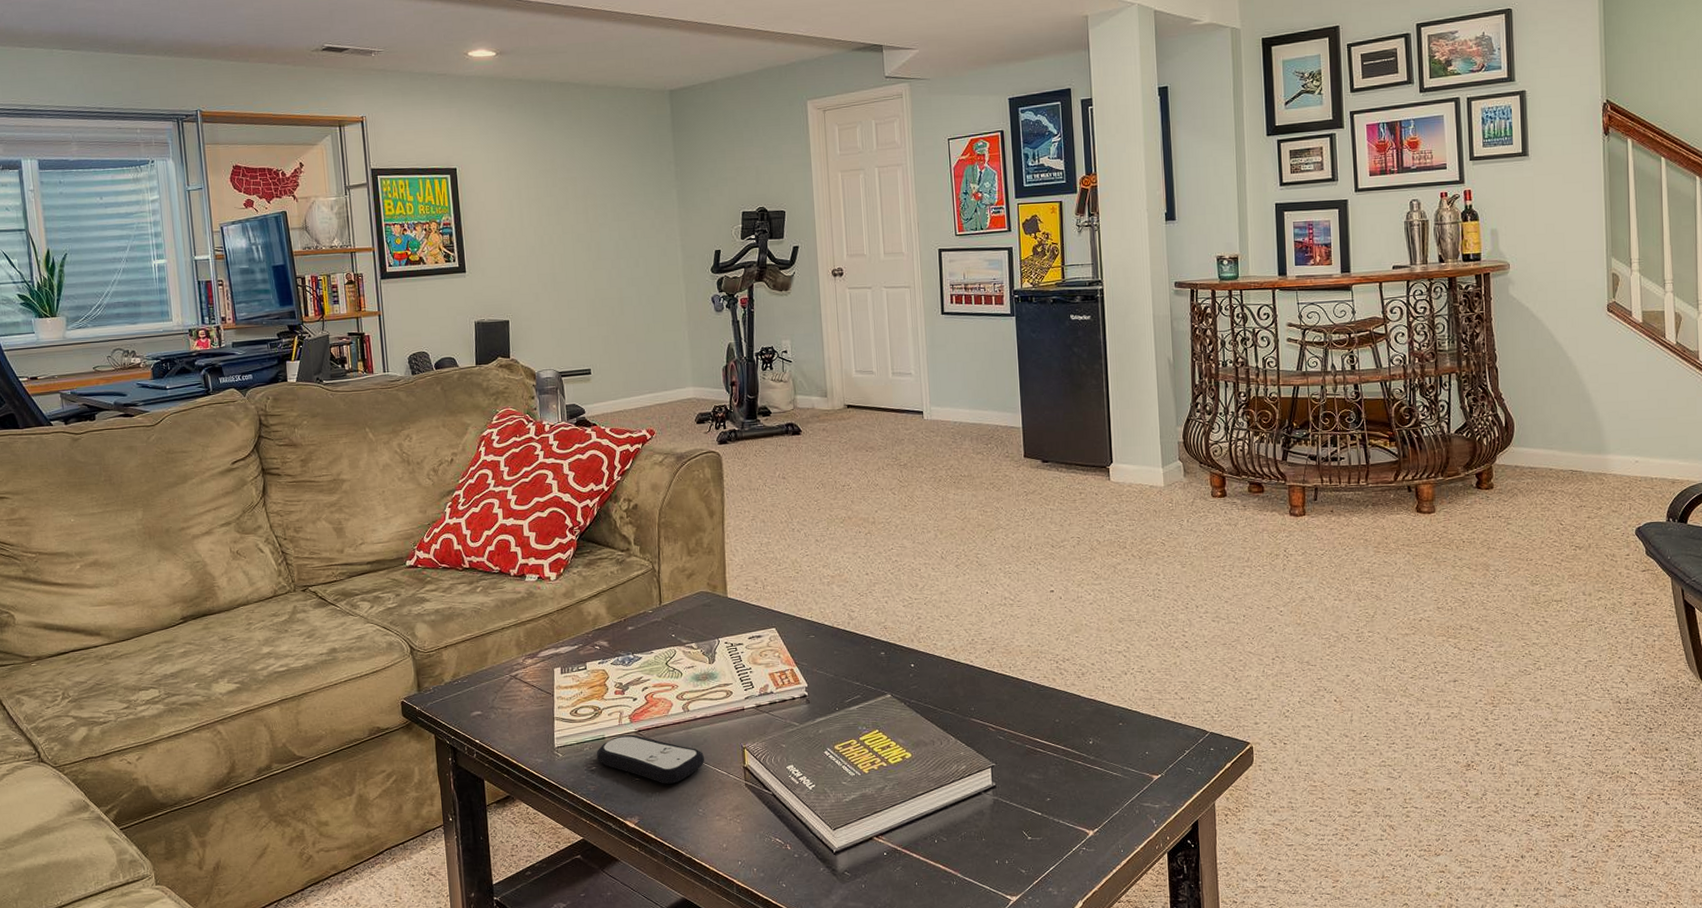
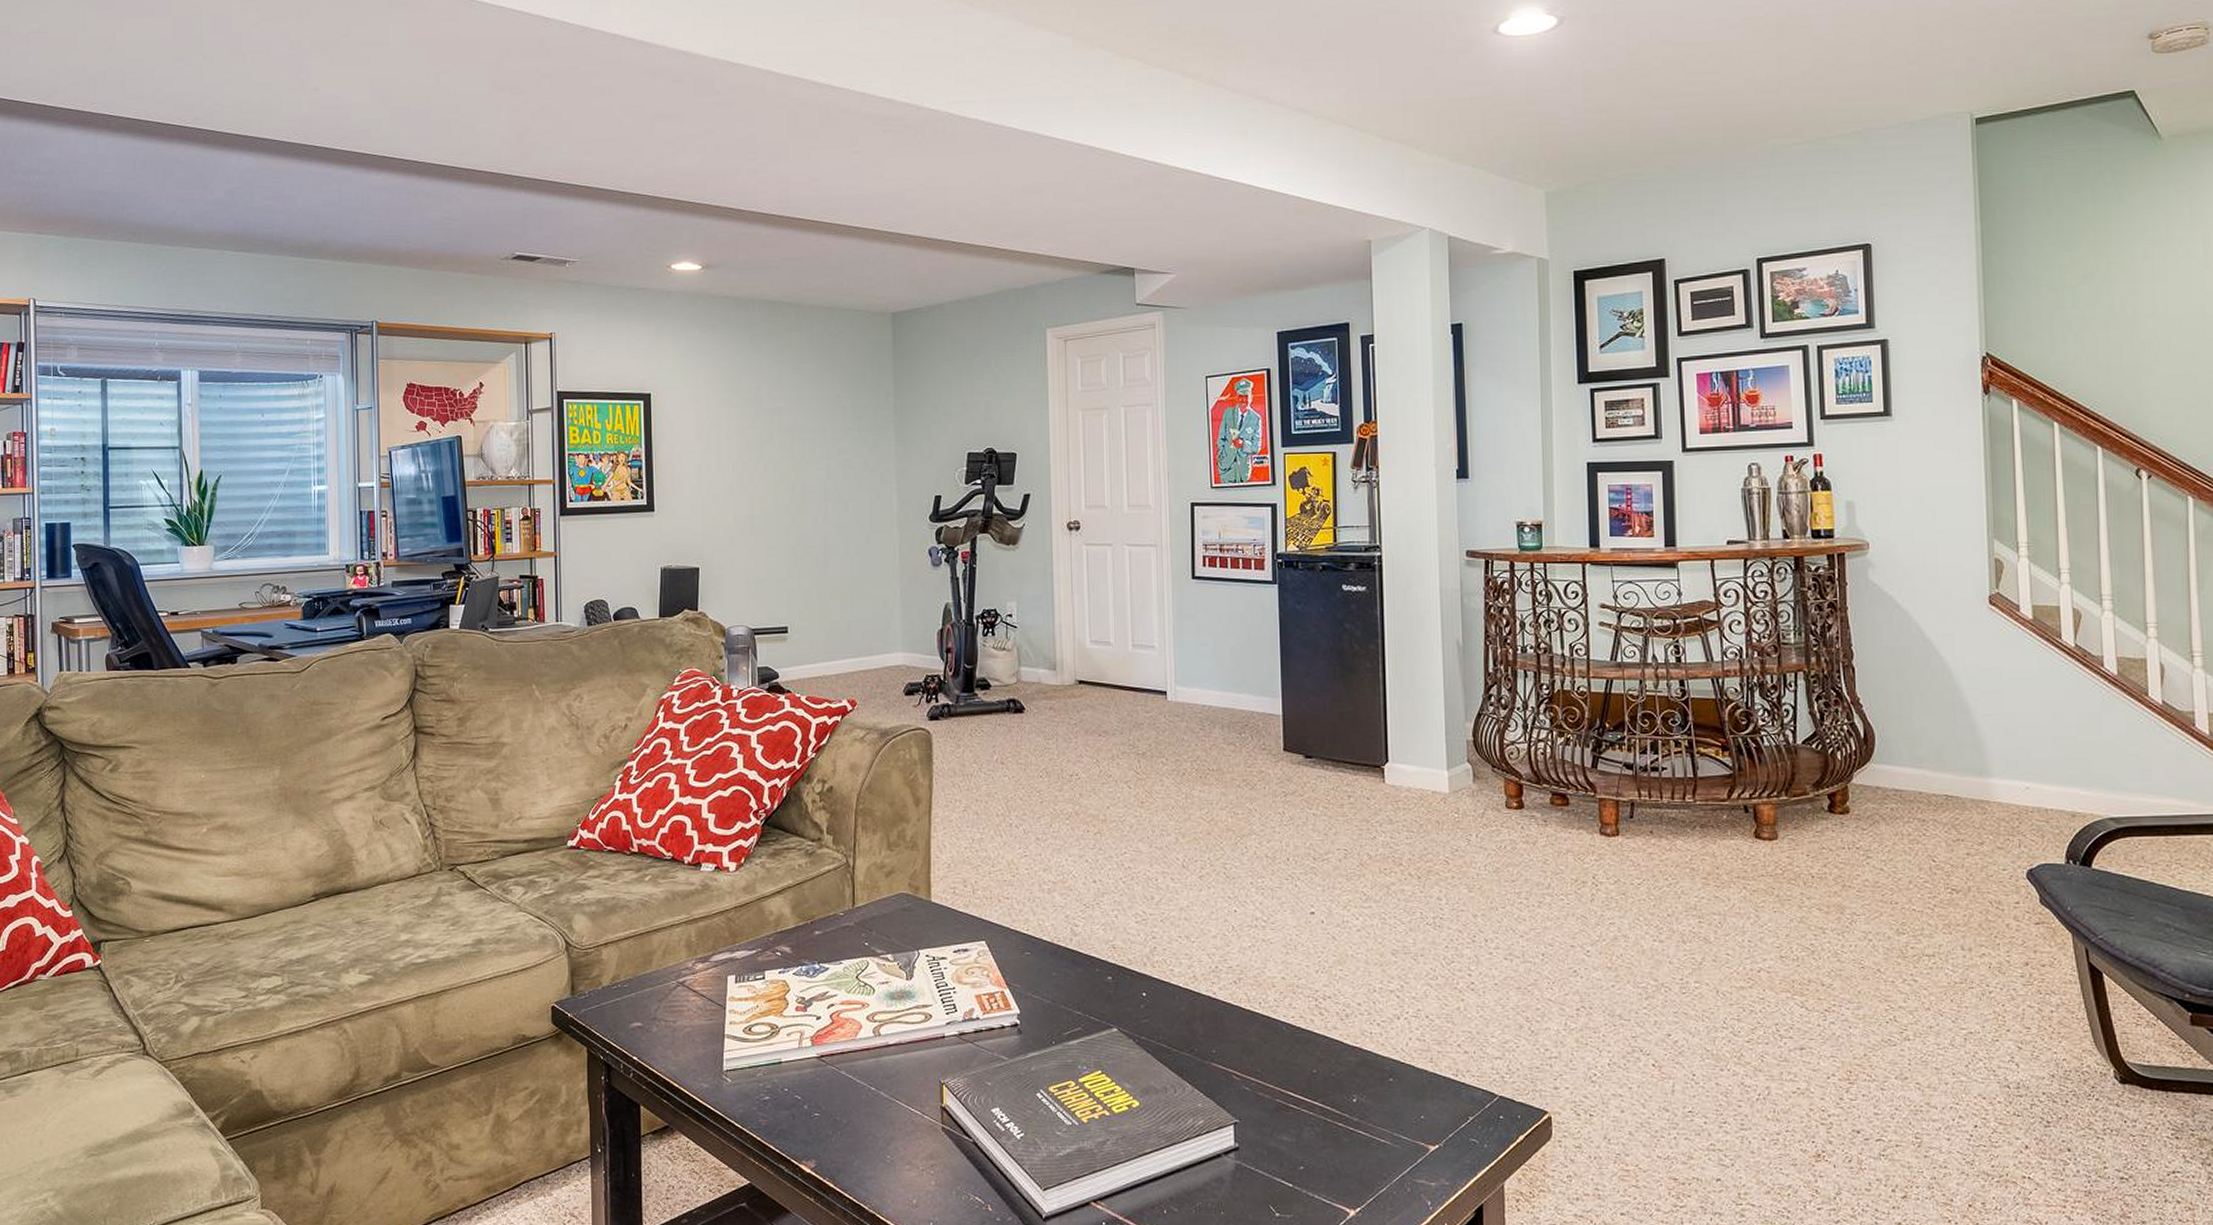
remote control: present [596,735,704,784] -> none [770,1060,895,1122]

